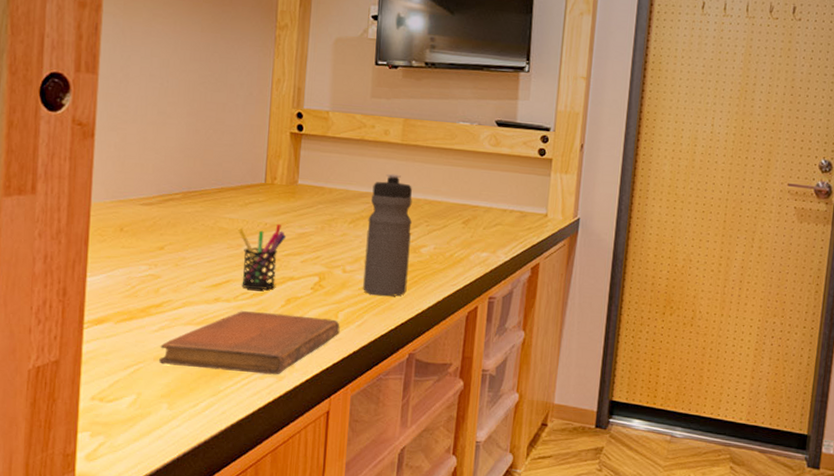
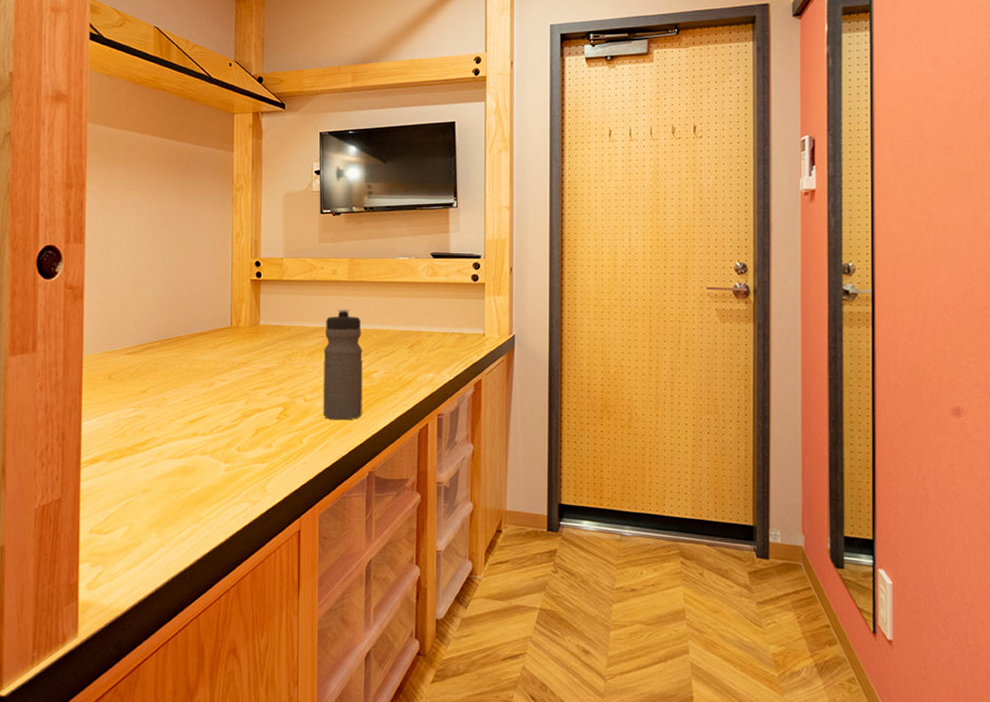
notebook: present [159,311,340,375] -> none [147,443,305,500]
pen holder: present [238,223,287,290] -> none [210,361,253,423]

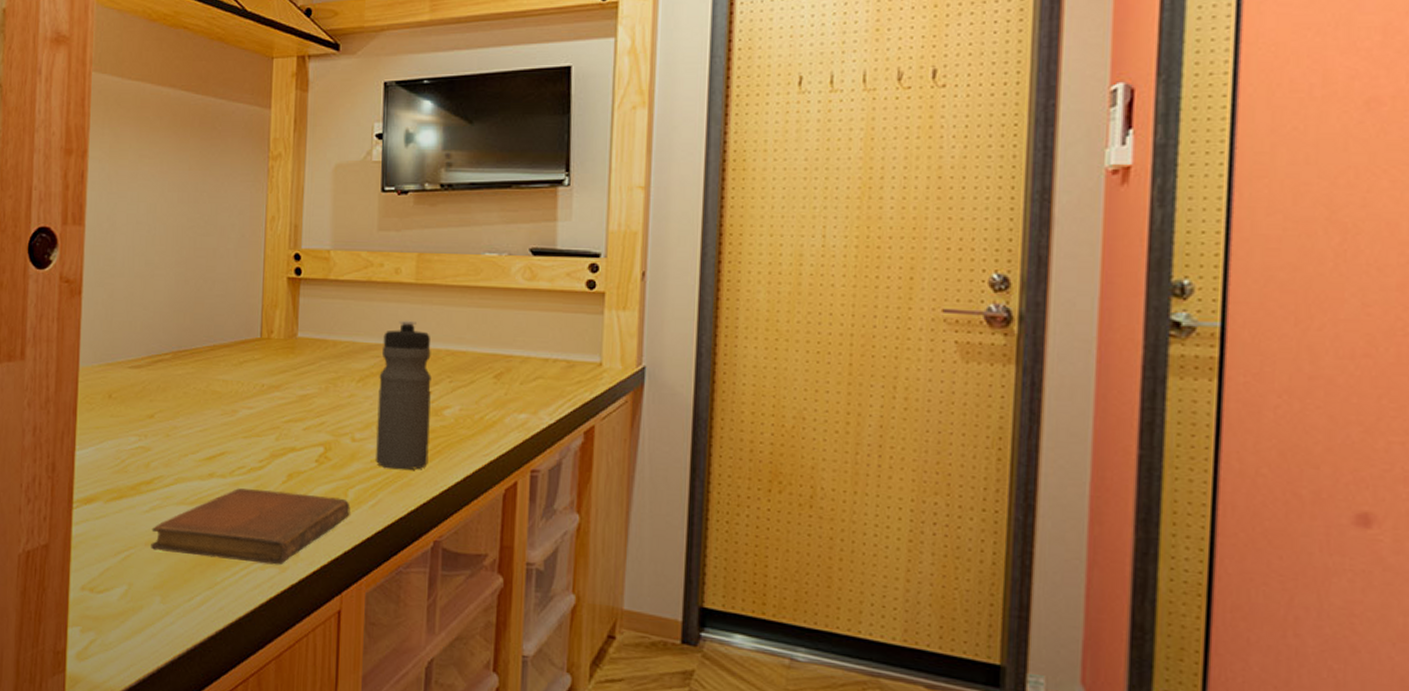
notebook: none [147,443,305,500] -> present [151,488,350,565]

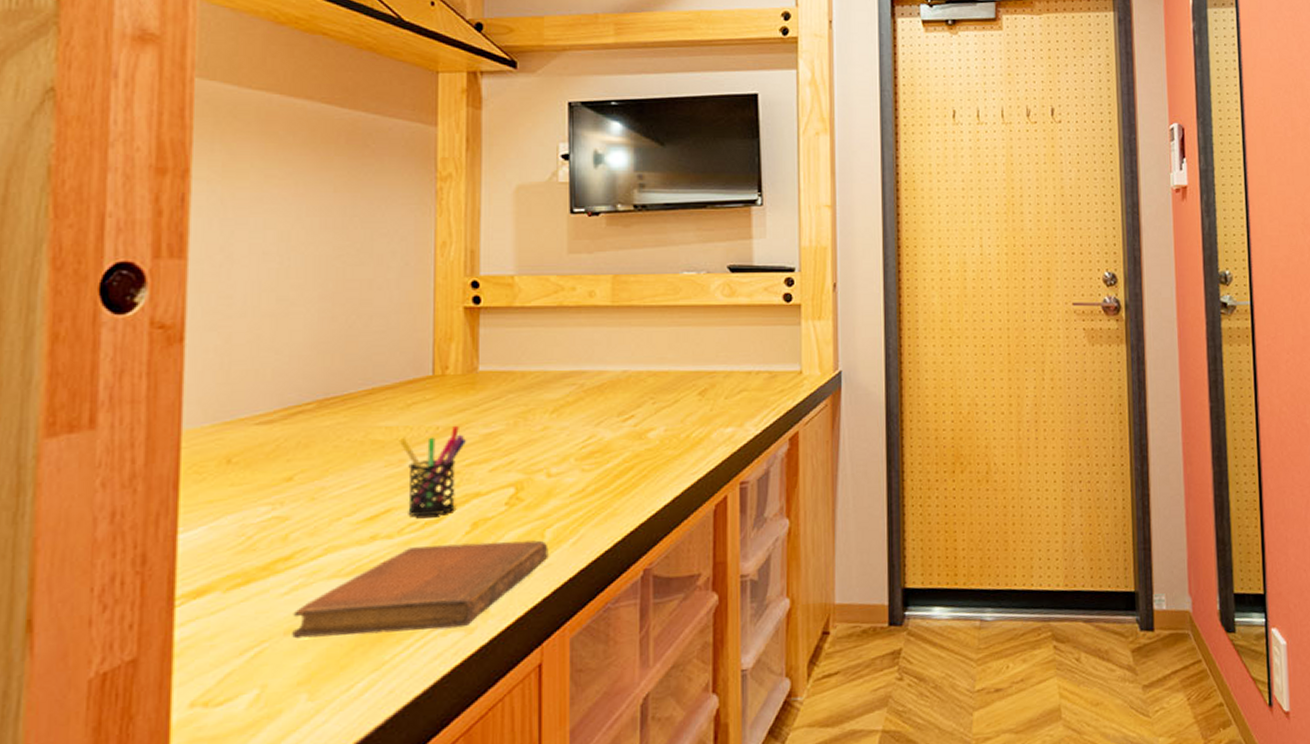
pen holder: none [232,384,286,464] -> present [398,425,467,517]
water bottle: present [376,320,431,471] -> none [576,344,634,501]

